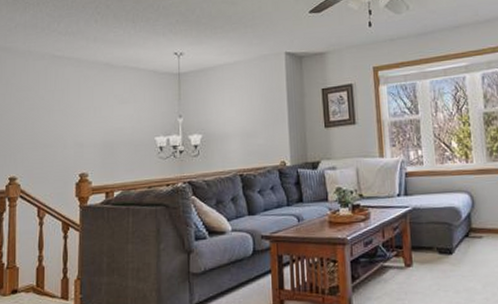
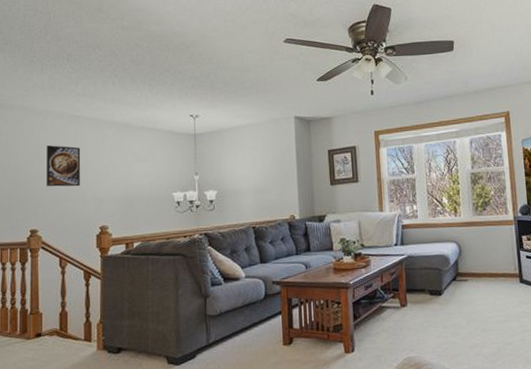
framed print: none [27,87,62,132] -> present [47,145,81,187]

